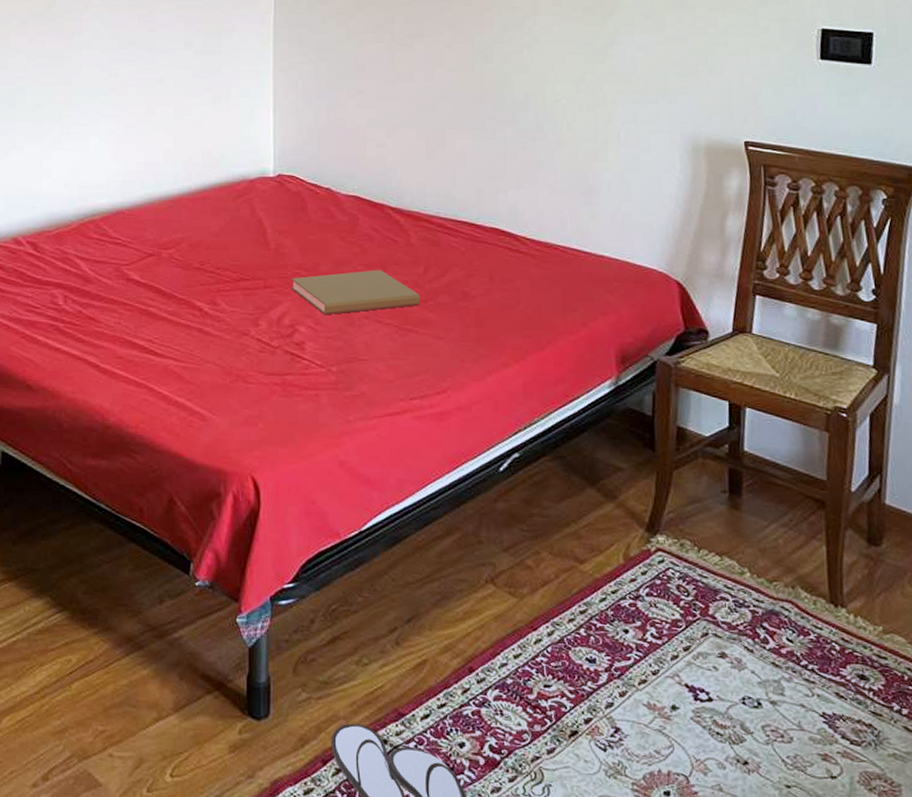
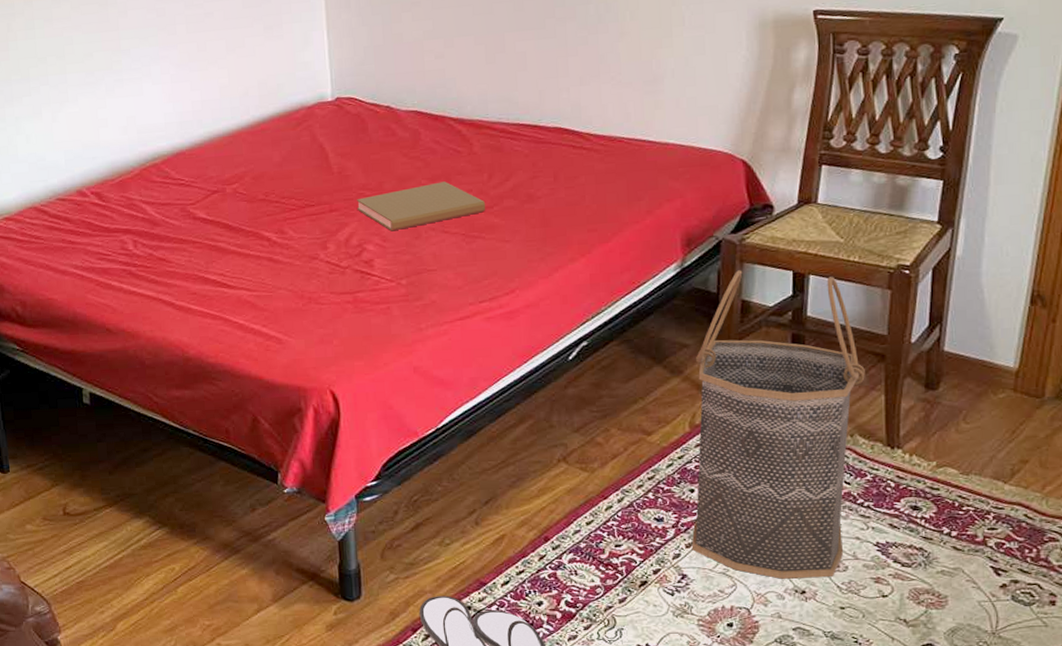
basket: none [625,394,805,748] -> present [691,270,865,579]

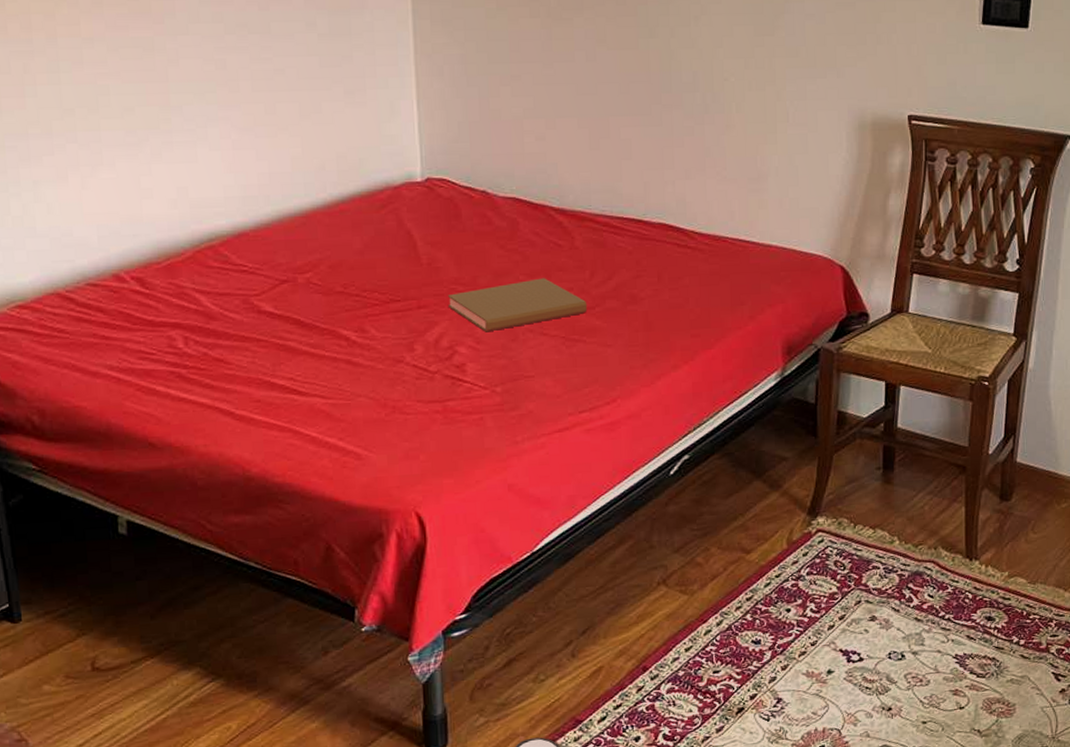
basket: present [691,270,865,579] -> none [787,380,948,697]

